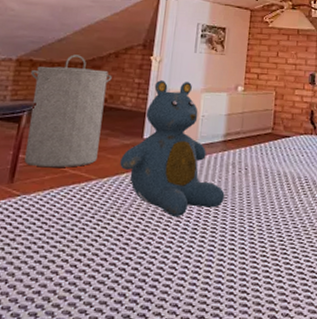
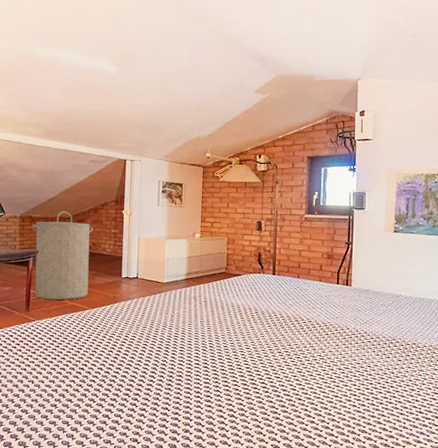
teddy bear: present [120,80,225,216] -> none [106,230,189,338]

